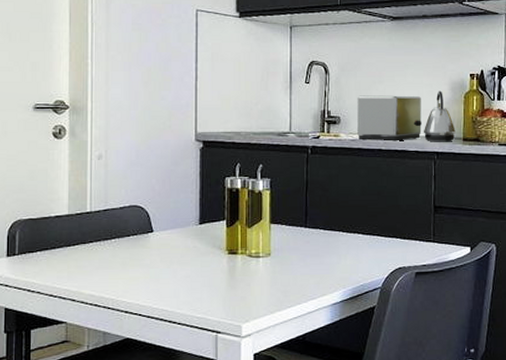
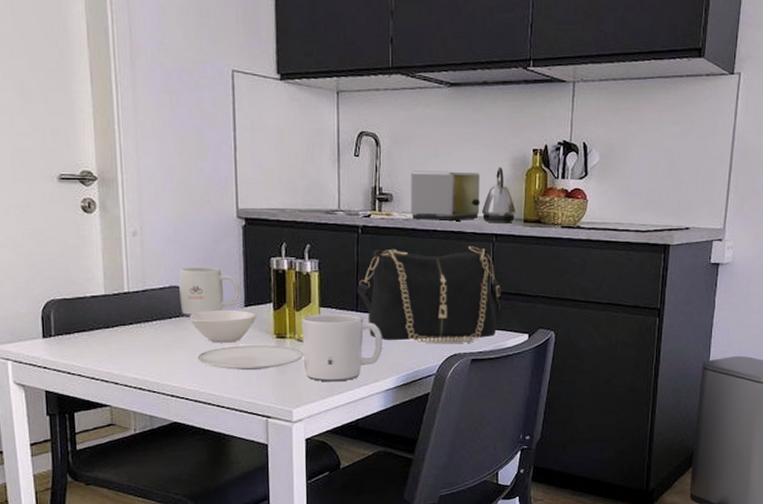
mug: none [139,186,196,235] -> present [179,266,240,317]
bowl: none [146,227,211,260] -> present [189,309,257,343]
plate: none [152,260,254,285] -> present [197,344,304,370]
mug: none [253,230,331,297] -> present [302,314,383,382]
handbag: none [306,164,444,258] -> present [357,246,502,343]

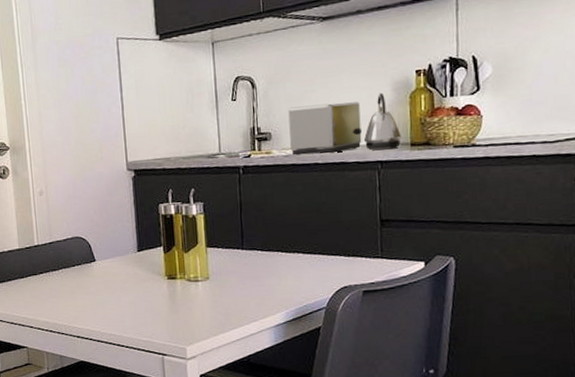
mug: present [179,266,240,317] -> none [79,217,133,265]
bowl: present [189,309,257,343] -> none [89,255,149,287]
plate: present [197,344,304,370] -> none [98,285,194,311]
mug: present [302,314,383,382] -> none [190,252,270,320]
handbag: present [357,246,502,343] -> none [241,176,393,277]

